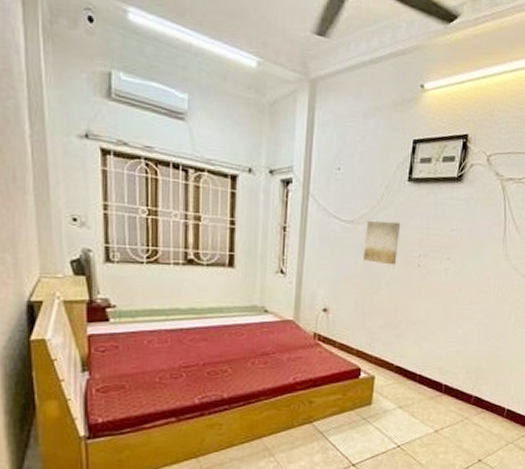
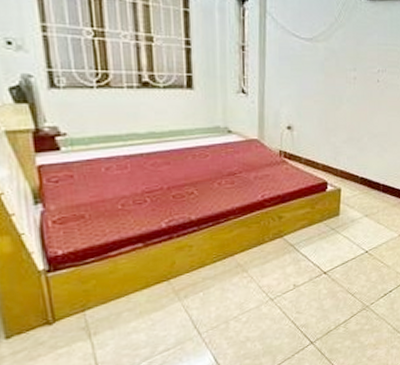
wall art: present [363,220,401,265] -> none [324,38,359,81]

